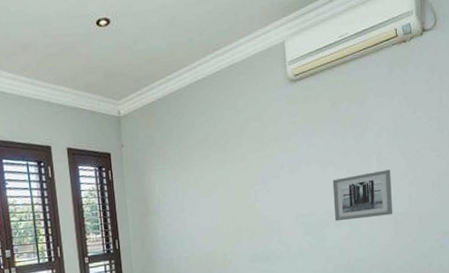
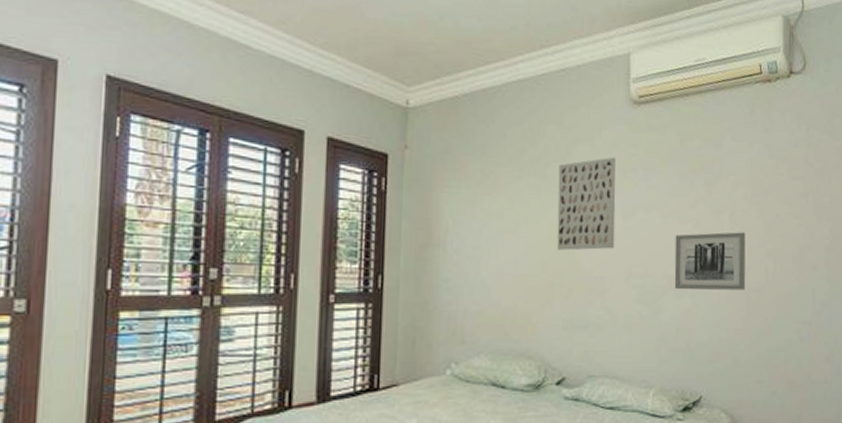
wall art: none [236,127,285,204] -> present [556,157,616,251]

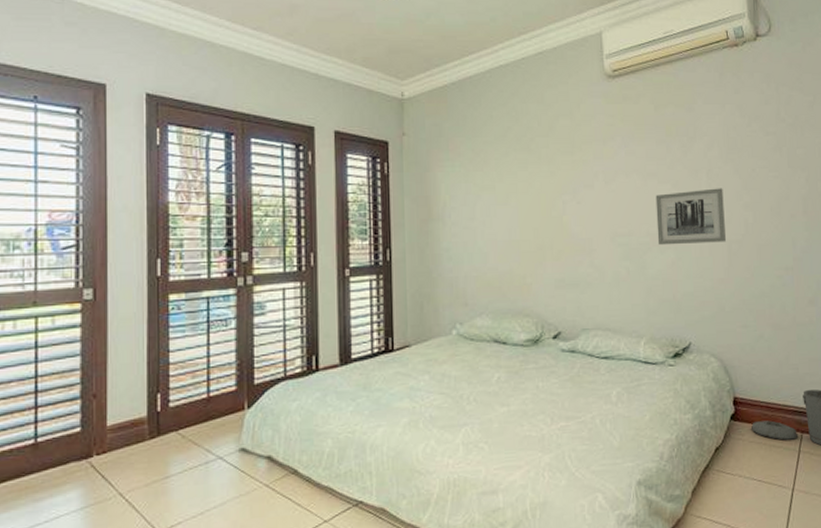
wall art: present [556,157,616,251] -> none [542,128,599,216]

